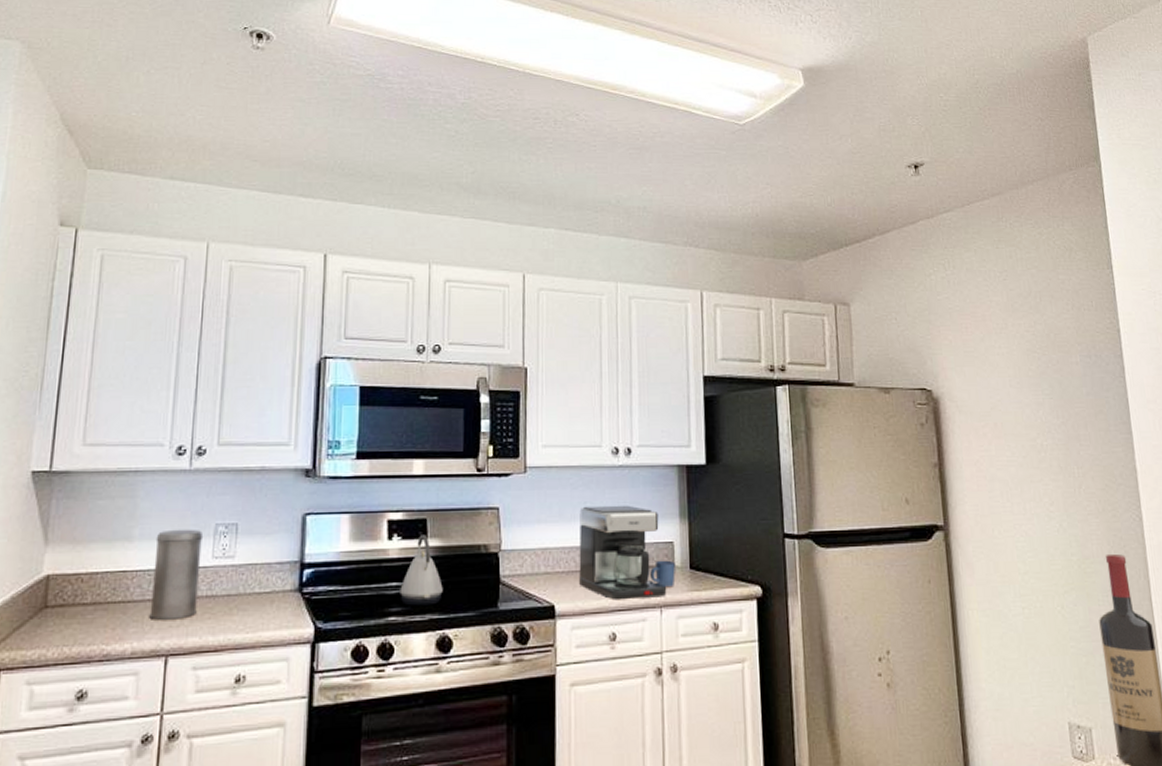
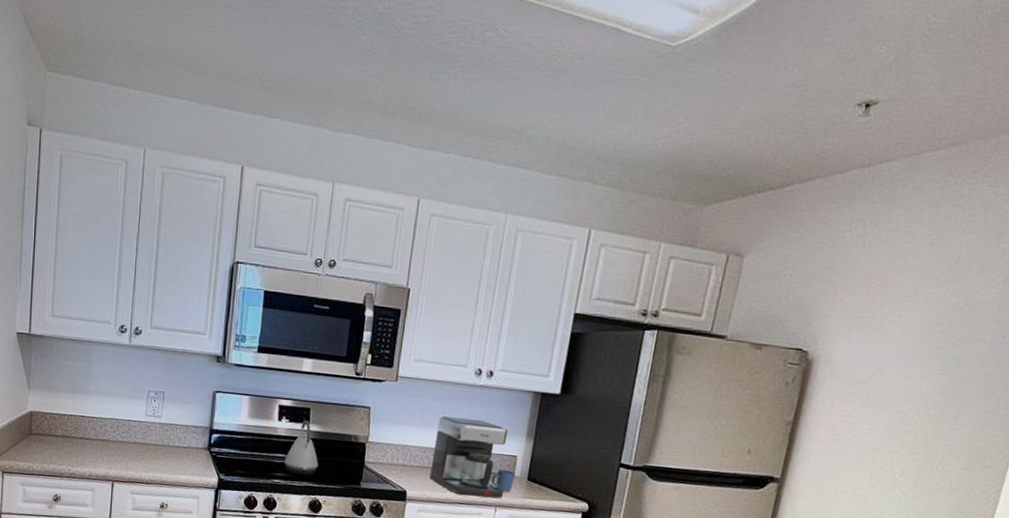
canister: present [149,529,204,621] -> none [101,389,139,458]

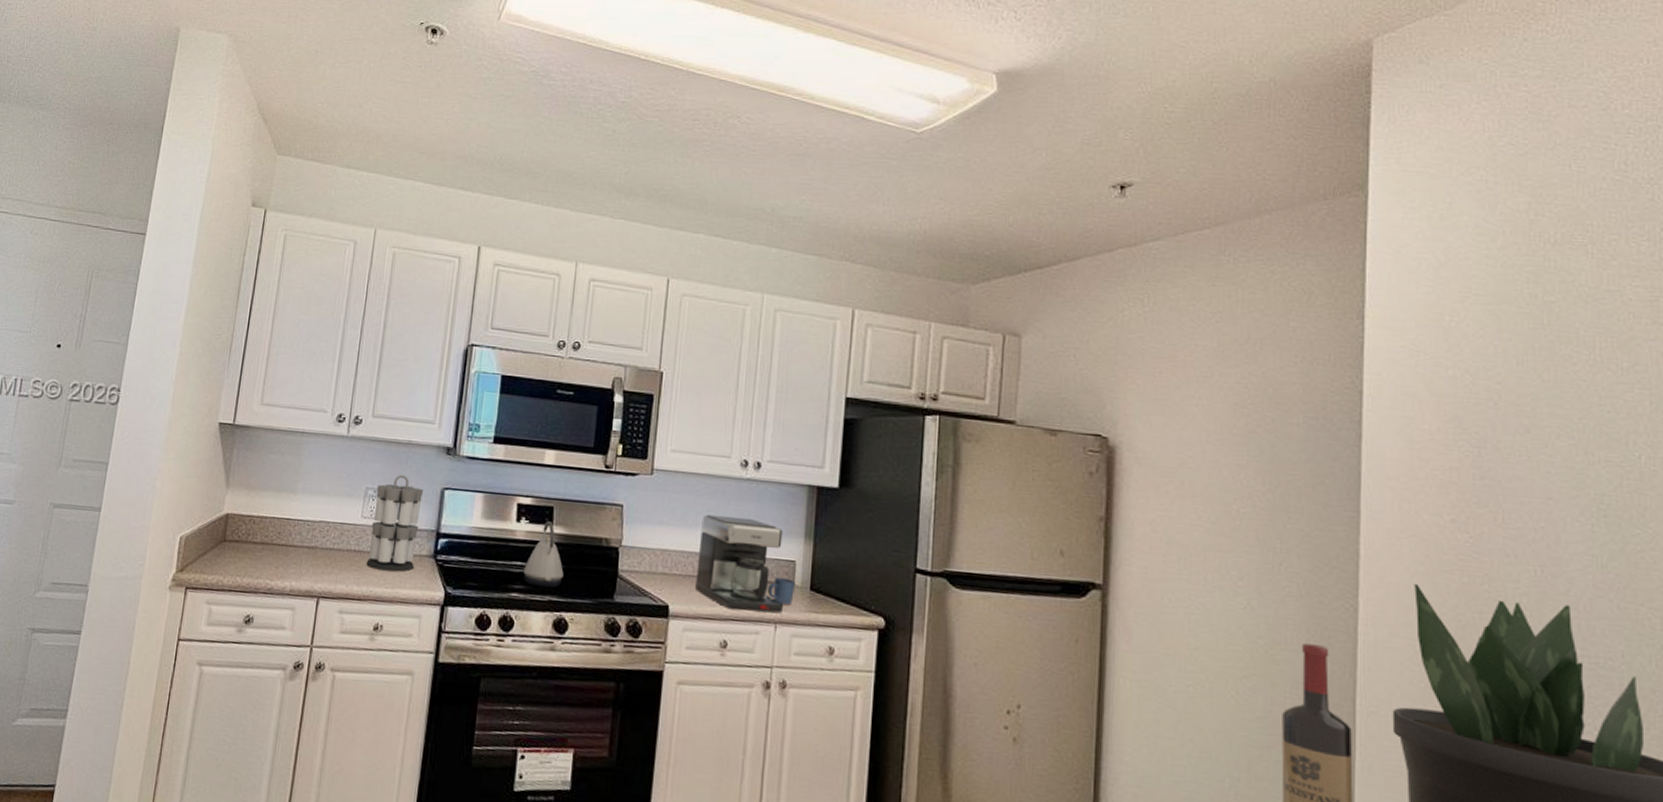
spice rack: none [151,379,197,462] -> present [366,474,423,573]

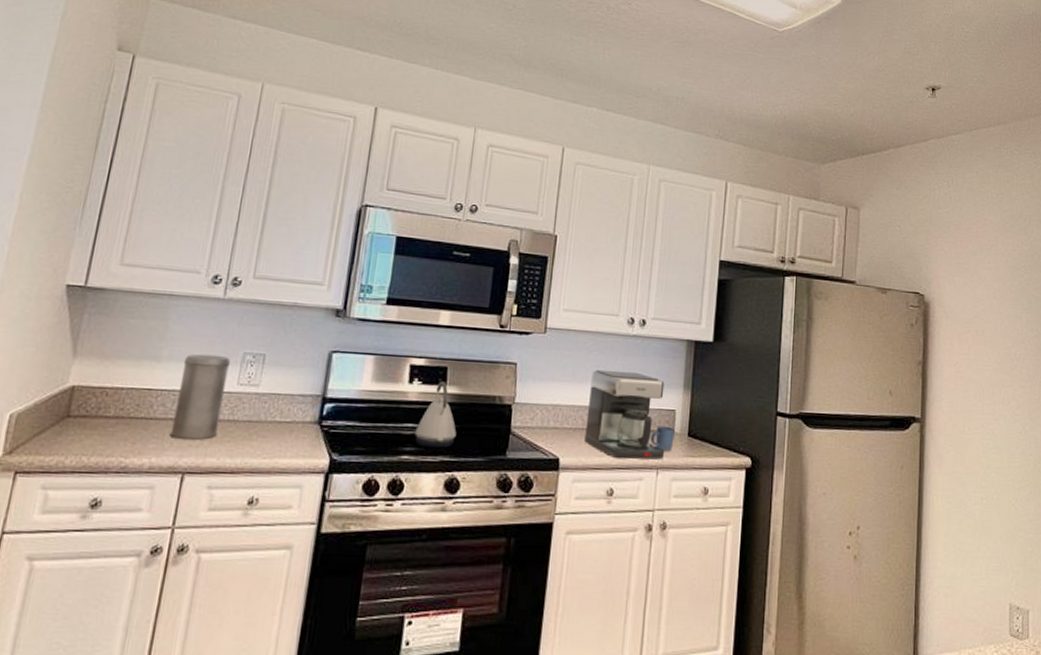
canister: none [306,487,355,568] -> present [170,353,231,441]
spice rack: present [366,474,423,573] -> none [241,338,309,441]

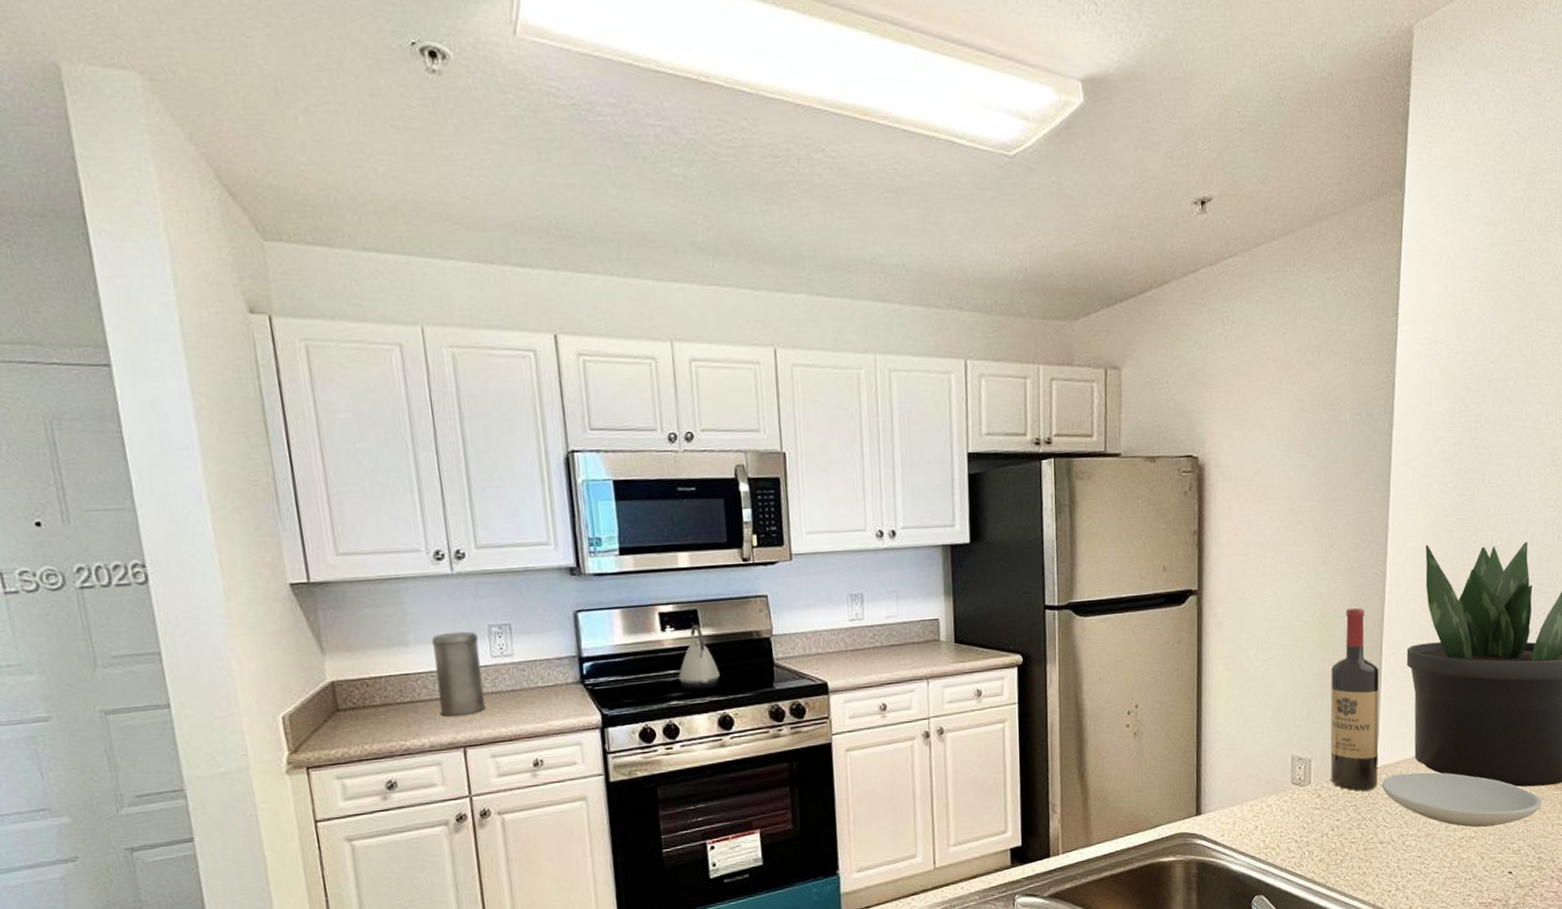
coffee maker: present [584,369,665,460] -> none [847,586,933,675]
mug: present [651,425,675,452] -> none [917,636,941,661]

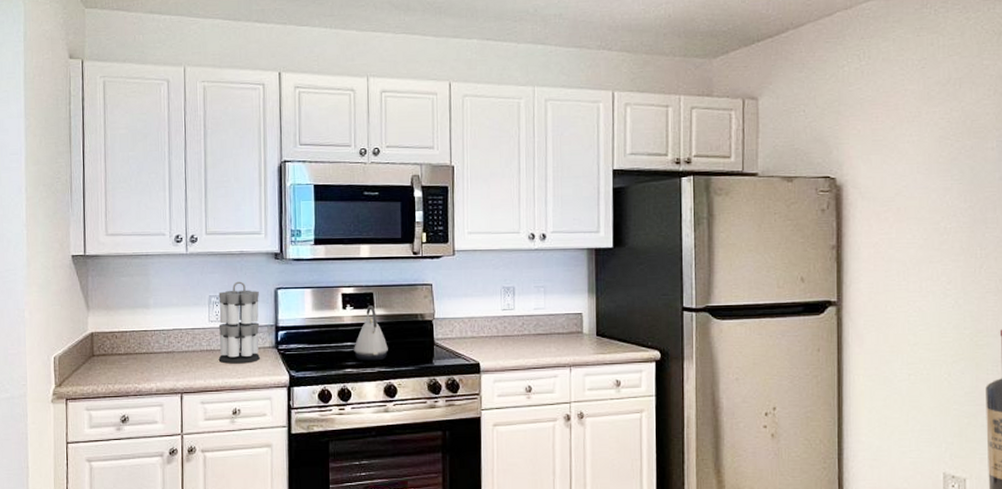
canister: present [431,631,486,717] -> none [166,299,201,368]
spice rack: none [500,605,562,707] -> present [218,281,260,364]

